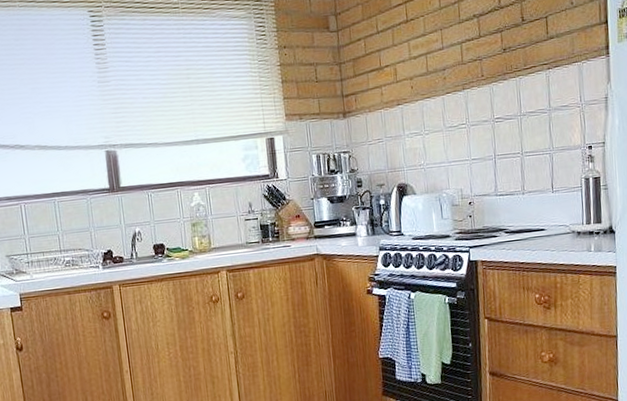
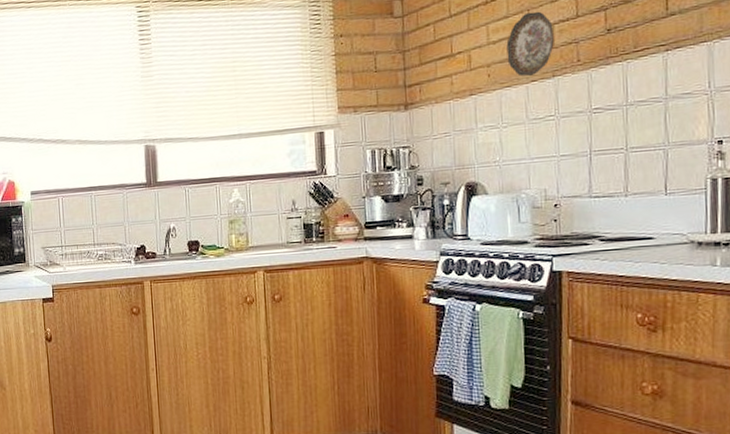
decorative plate: none [425,31,463,89] -> present [506,11,554,77]

